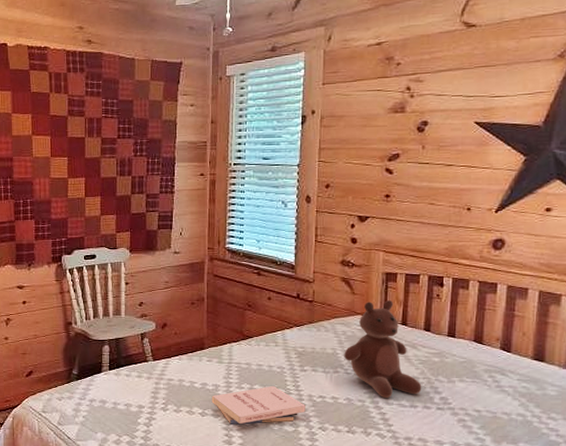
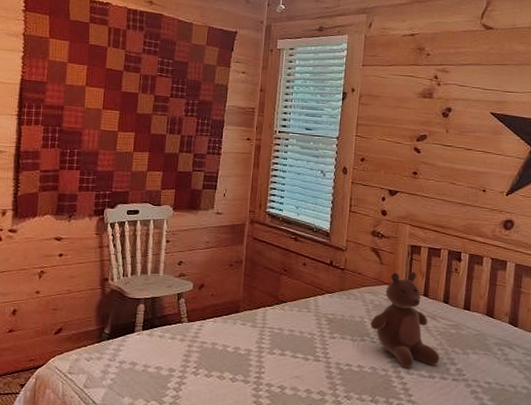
books: present [211,386,305,425] -> none [243,352,333,392]

